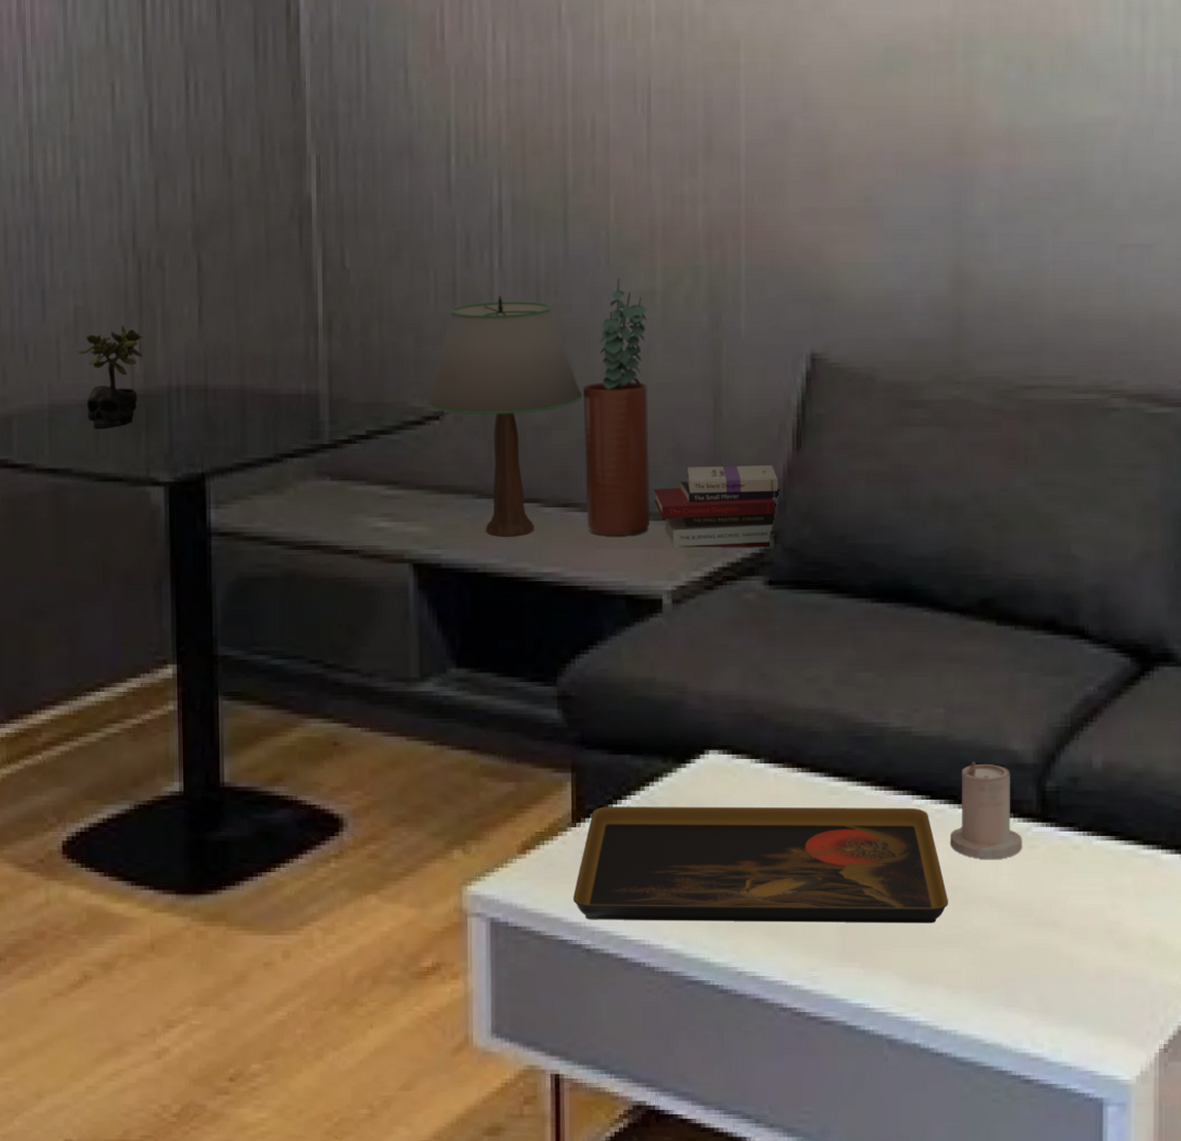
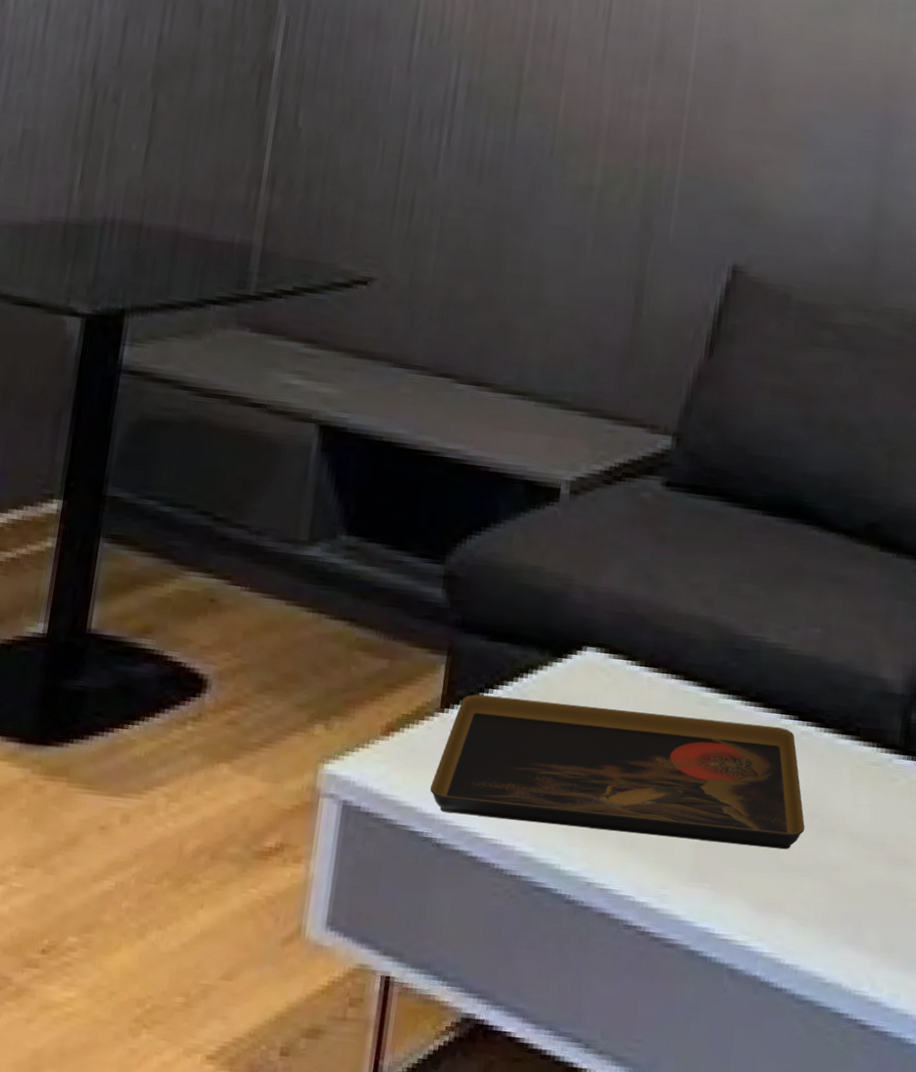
succulent plant: present [79,325,143,428] -> none [15,153,86,253]
table lamp: present [426,295,583,537] -> none [356,171,510,410]
vase: present [582,277,650,537] -> none [497,169,582,421]
books: present [654,465,780,547] -> none [565,360,688,449]
candle: present [949,761,1022,859] -> none [812,685,883,789]

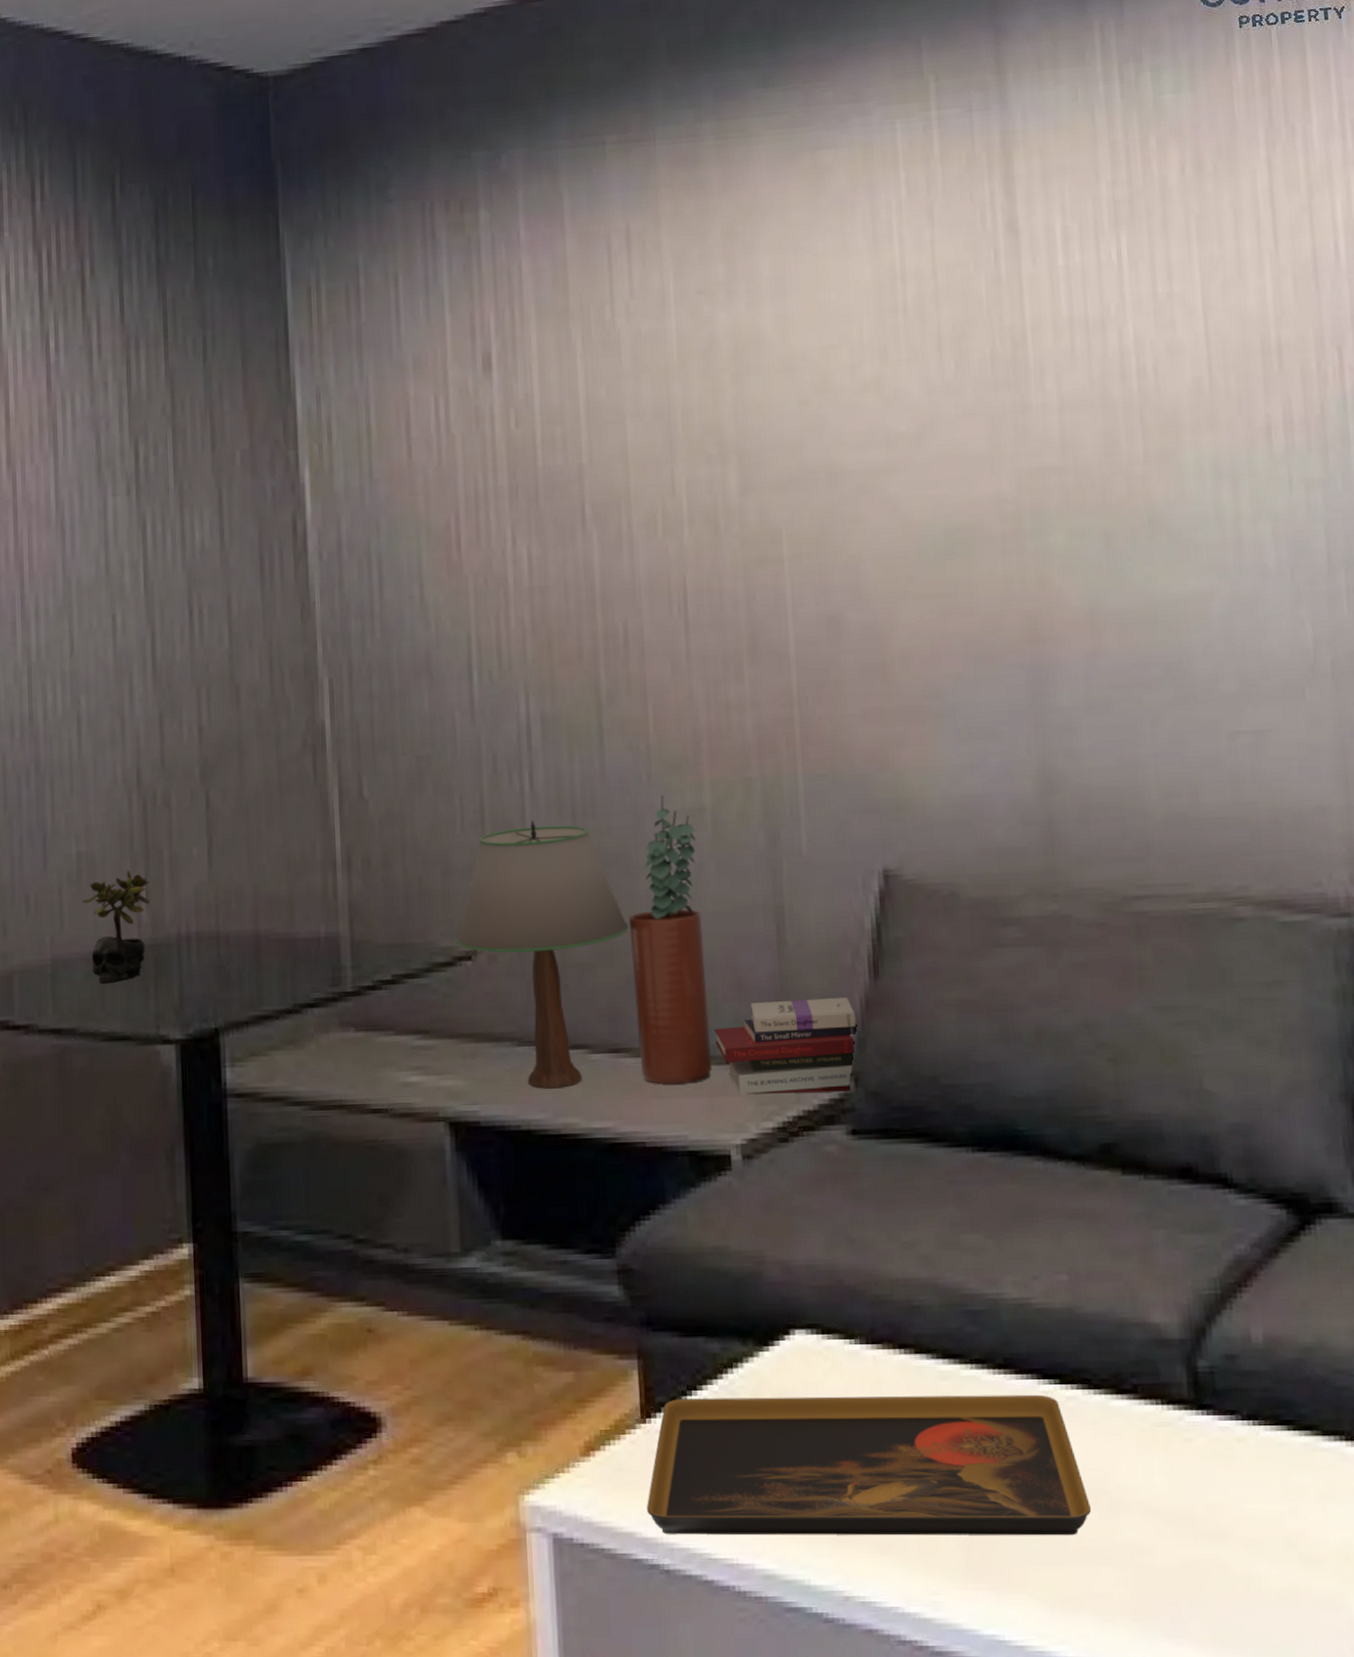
succulent plant: none [15,153,86,253] -> present [82,870,150,983]
table lamp: none [356,171,510,410] -> present [456,819,629,1089]
vase: none [497,169,582,421] -> present [628,794,712,1085]
books: none [565,360,688,449] -> present [714,998,858,1095]

